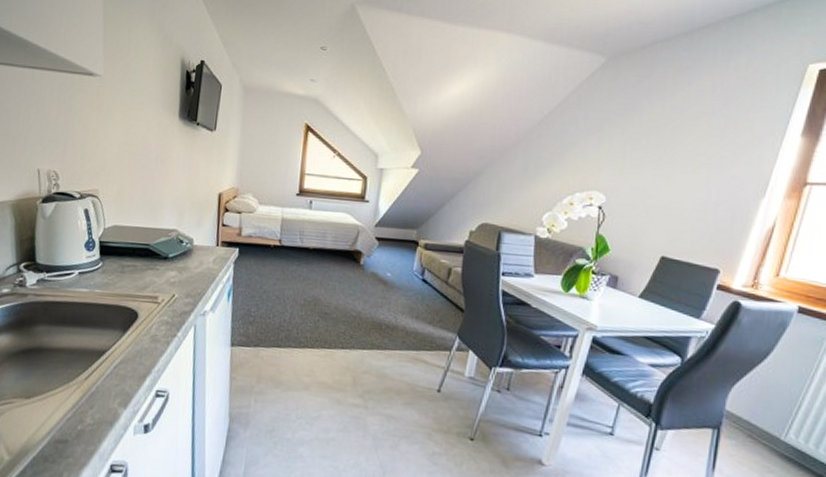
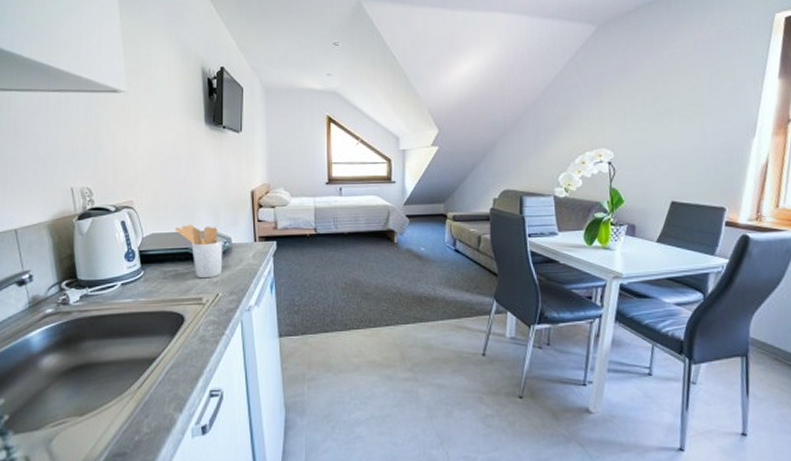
utensil holder: none [137,220,185,278] -> present [175,224,223,279]

